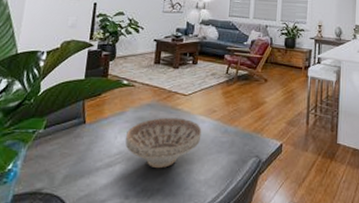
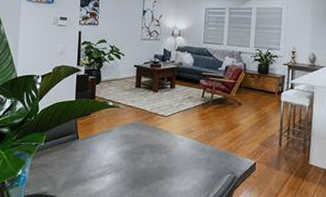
decorative bowl: present [125,117,202,169] -> none [114,135,181,180]

